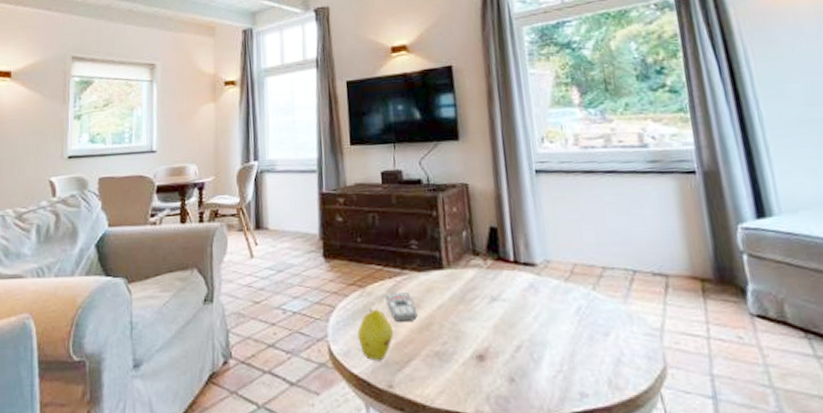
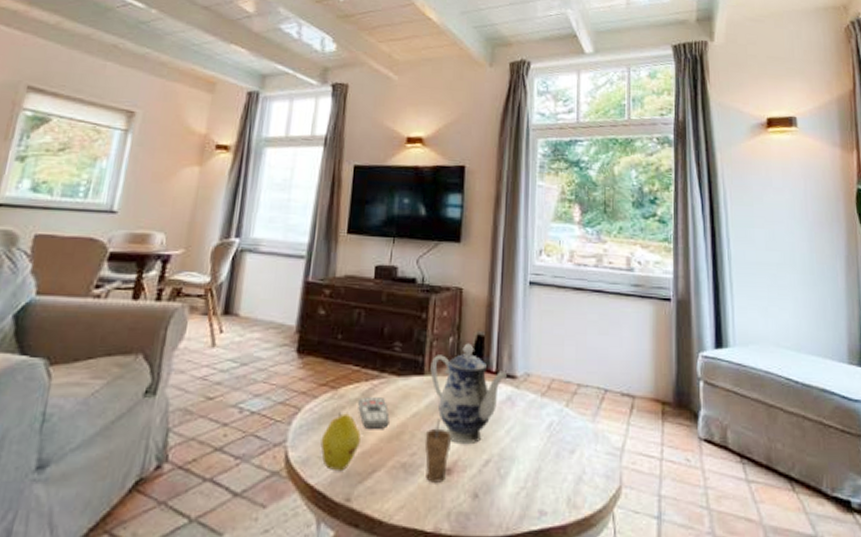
teapot: none [448,236,526,331] -> present [430,343,506,443]
cup: none [453,309,480,369] -> present [424,418,451,483]

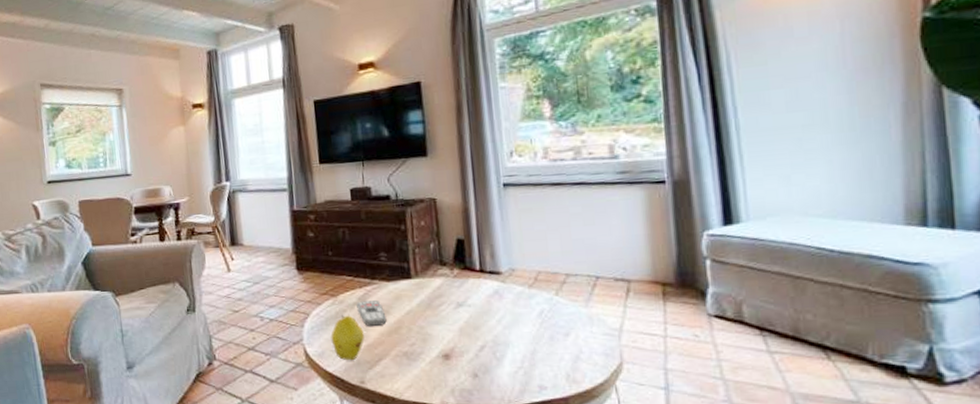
cup: present [424,418,451,483] -> none [420,314,446,366]
teapot: present [430,343,506,443] -> none [416,247,491,333]

